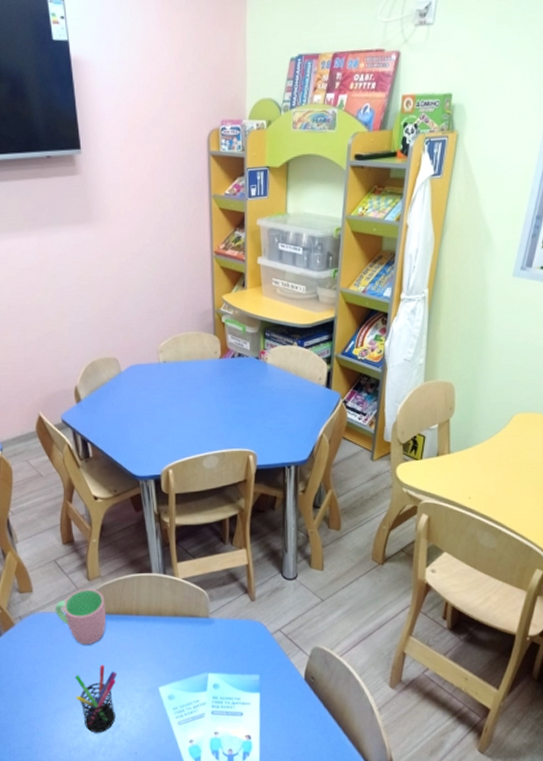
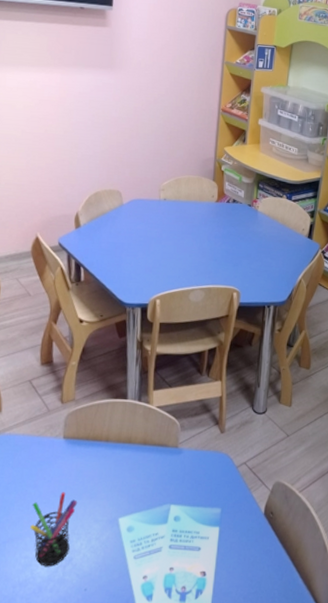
cup: present [54,588,106,645] -> none [22,411,76,471]

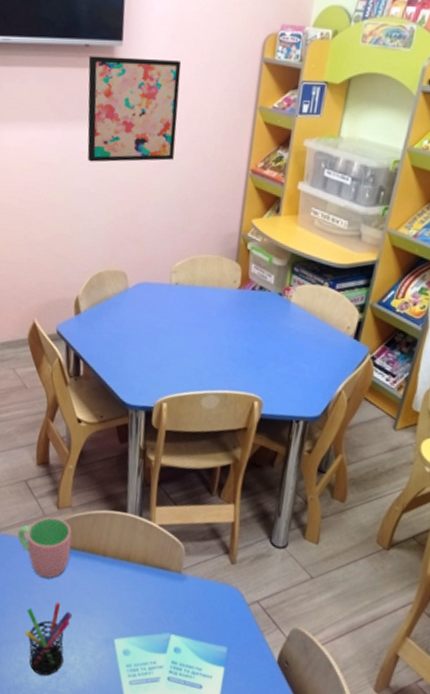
cup: none [22,411,76,471] -> present [17,516,72,579]
wall art: none [83,16,163,101] -> present [87,56,182,162]

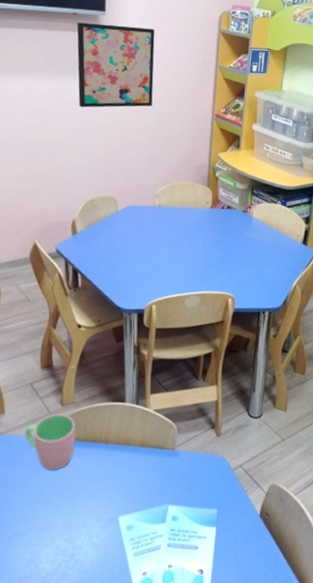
pen holder: present [25,602,73,676] -> none [34,491,79,561]

